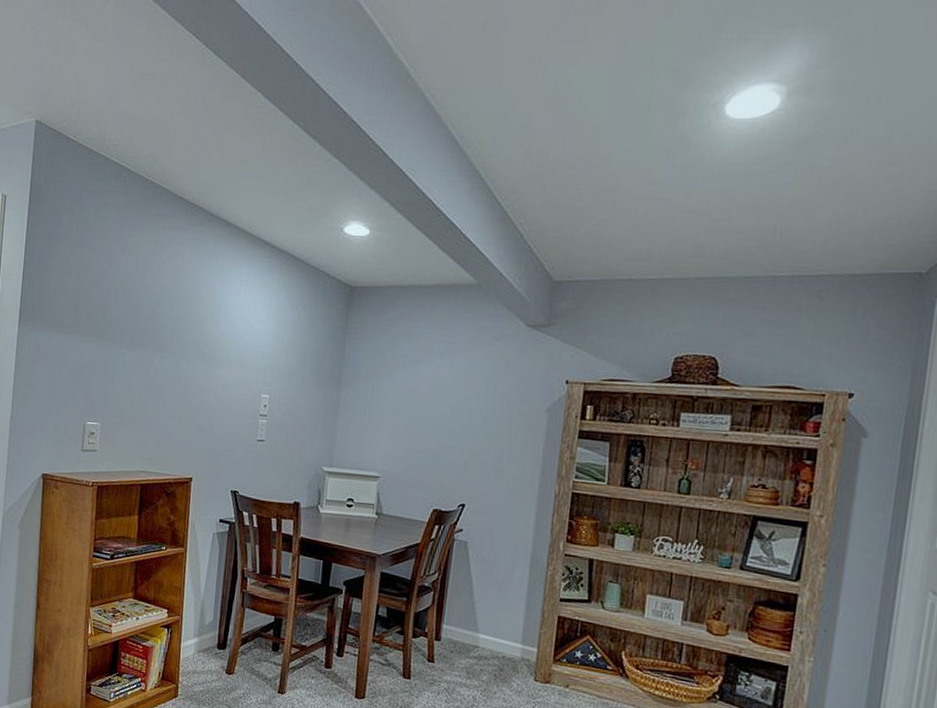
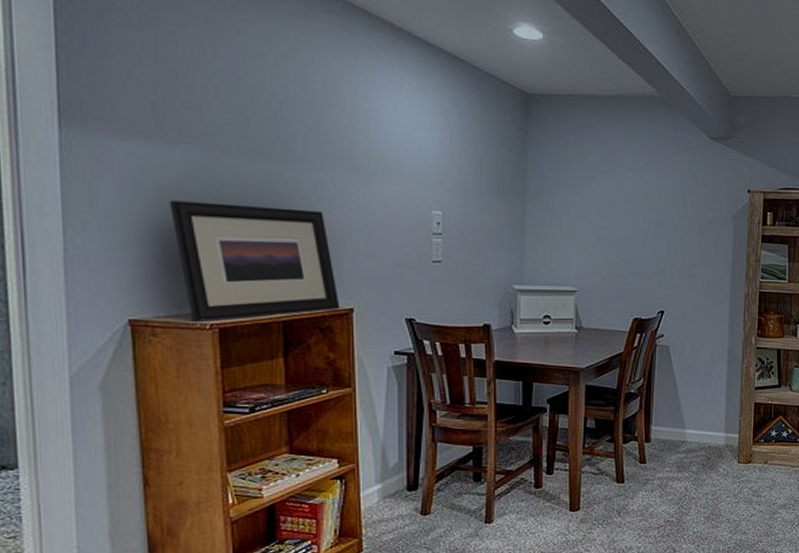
picture frame: none [76,381,183,480] -> present [169,200,340,322]

